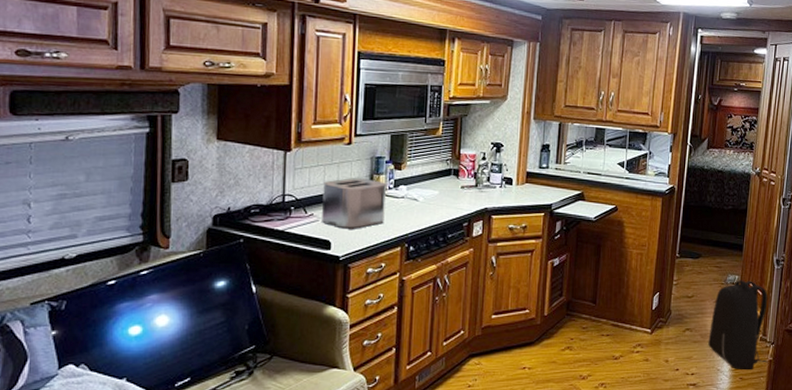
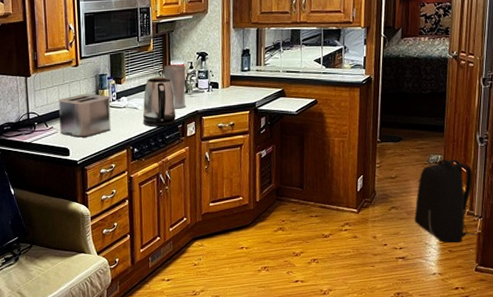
kettle: none [422,165,462,224] -> present [142,77,176,127]
canister: none [452,153,477,205] -> present [164,64,186,109]

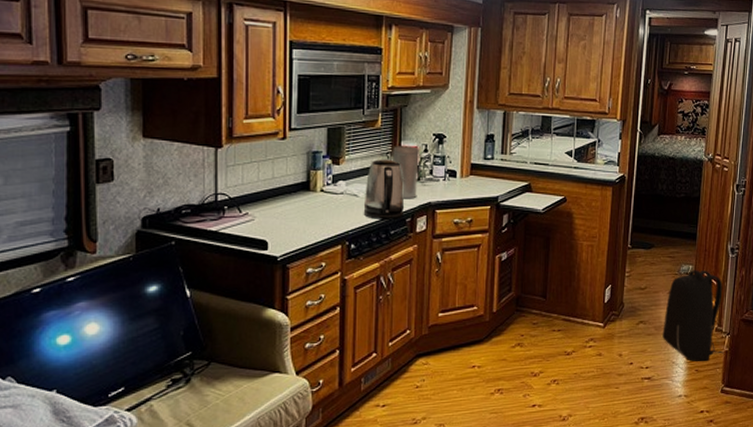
toaster: present [59,94,111,138] -> none [257,174,325,229]

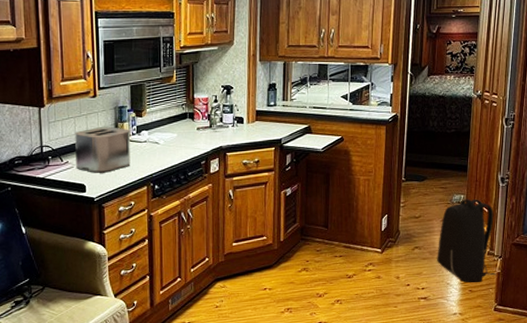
toaster: none [257,174,325,229] -> present [75,127,131,174]
kettle: present [363,159,405,220] -> none [164,110,200,163]
canister: present [393,146,419,199] -> none [187,98,210,144]

